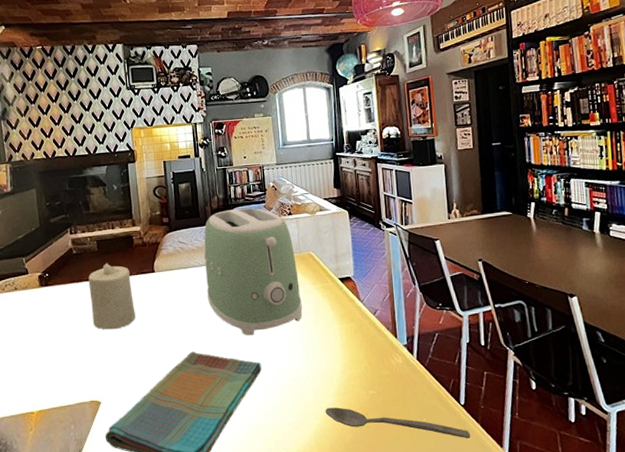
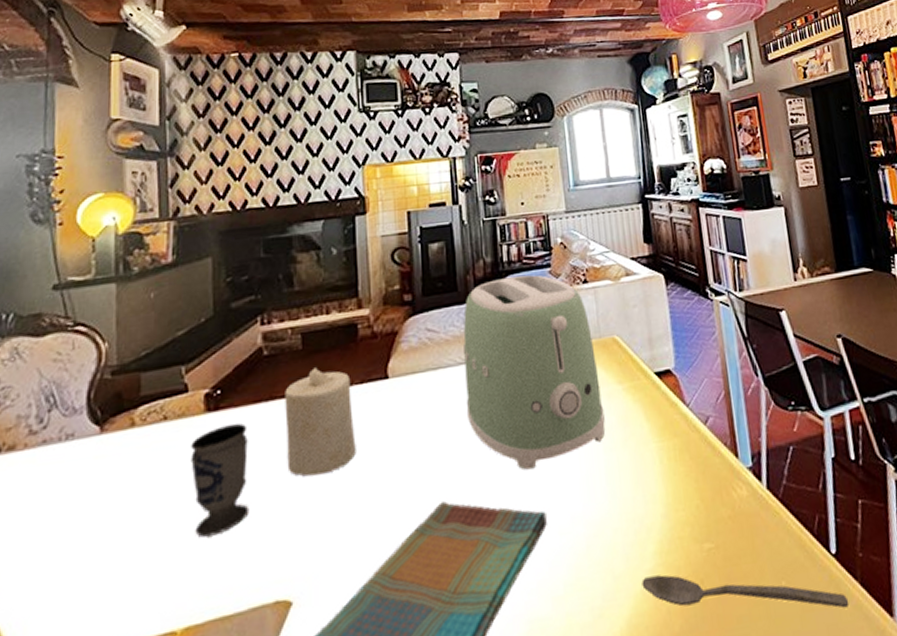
cup: none [33,295,71,361] -> present [191,423,249,538]

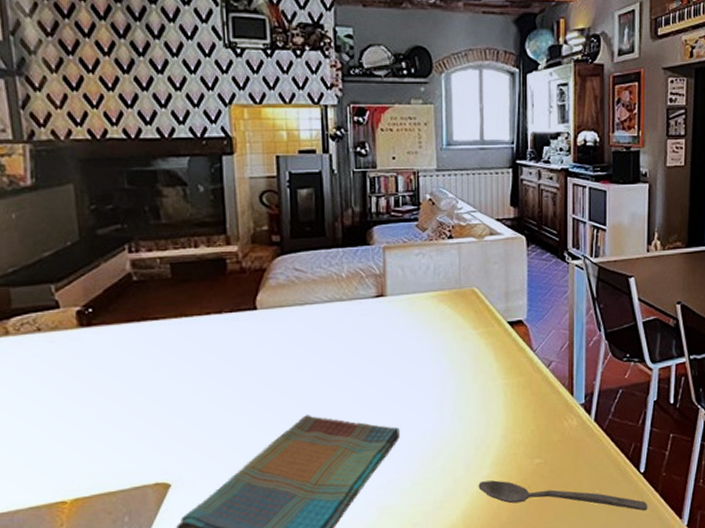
cup: present [191,423,249,538] -> none [66,339,127,431]
candle: present [285,367,356,477] -> none [156,295,227,387]
toaster: present [462,275,605,470] -> none [329,226,458,394]

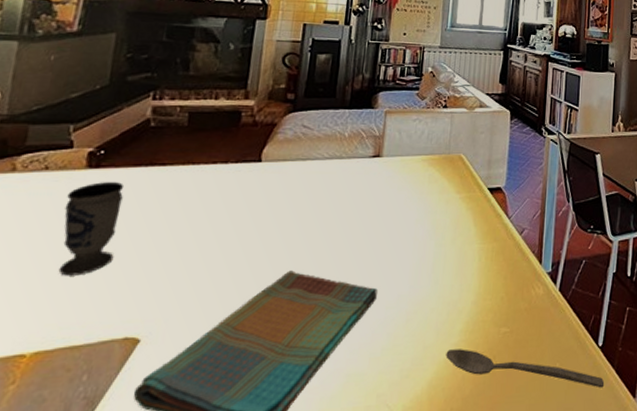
cup: none [66,339,127,431] -> present [58,182,123,276]

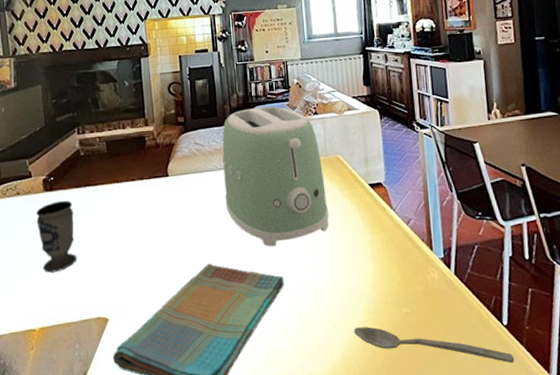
toaster: none [325,92,443,253] -> present [222,106,329,247]

